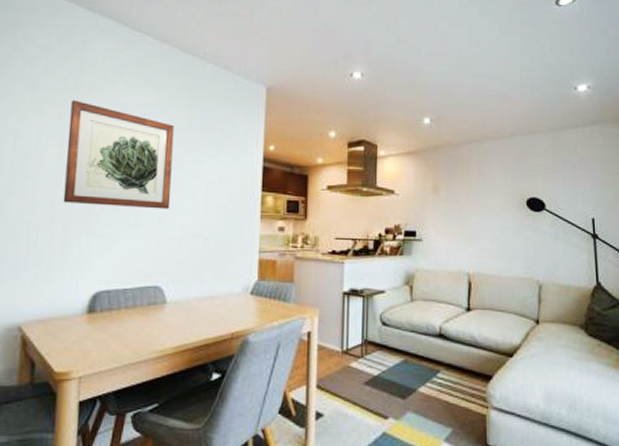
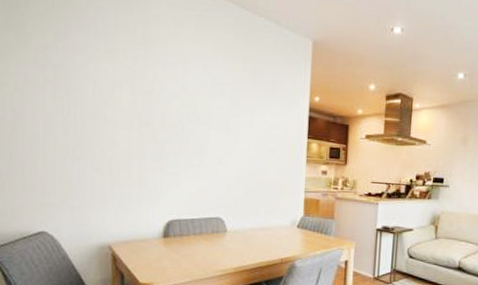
wall art: present [63,100,175,210] -> none [138,52,231,153]

